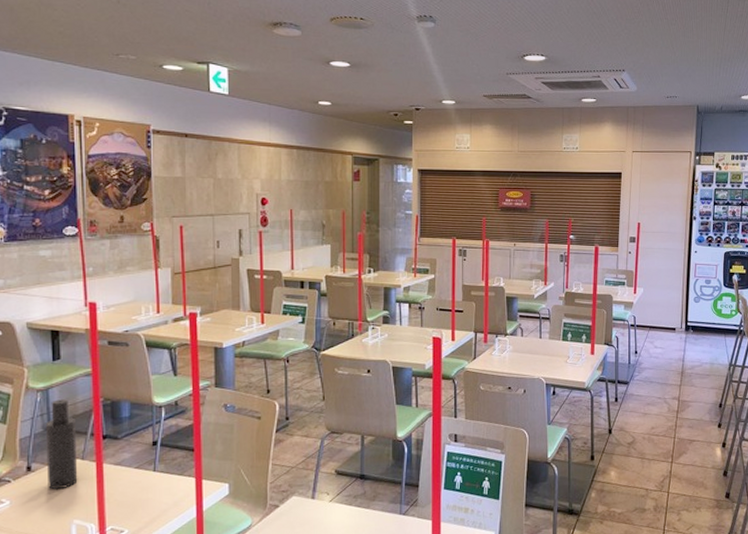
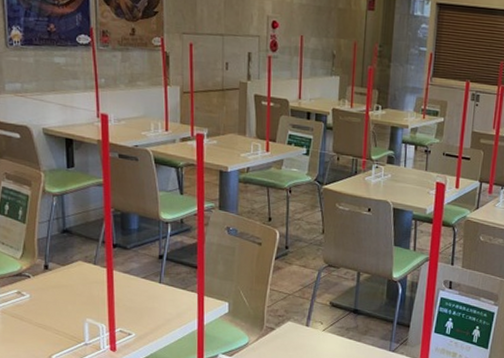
atomizer: present [45,399,78,490] -> none [60,205,90,290]

